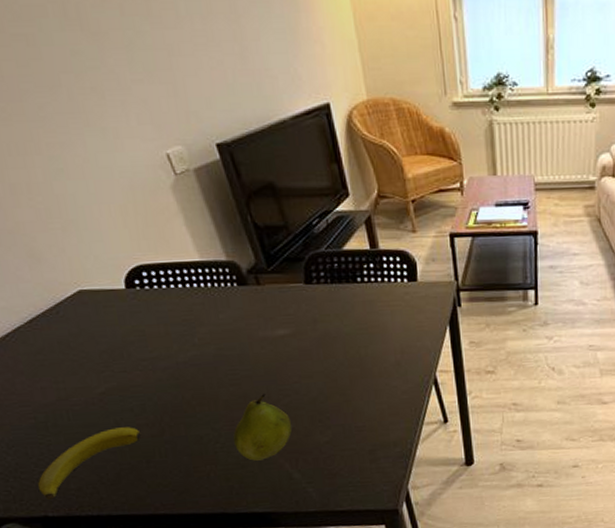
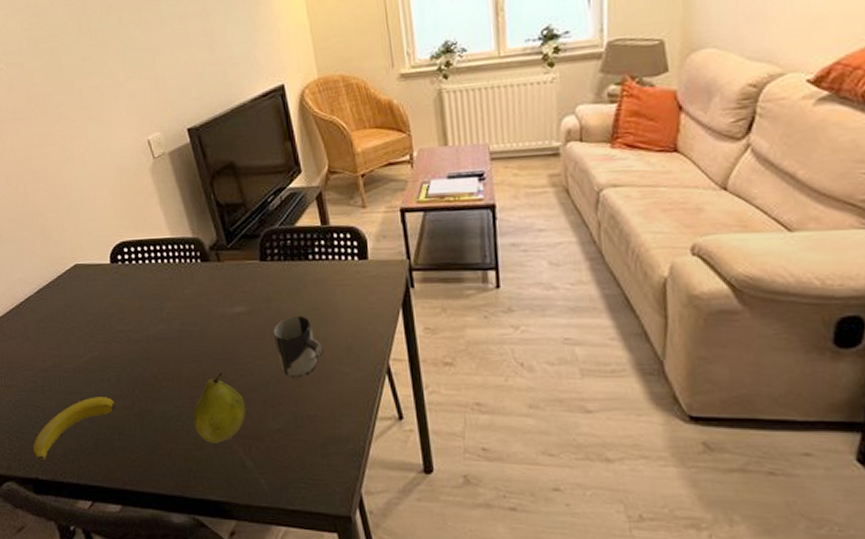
cup: none [319,335,372,393] -> present [273,315,323,377]

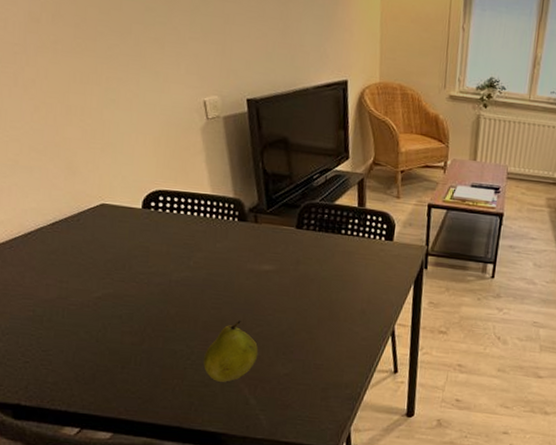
banana: present [33,397,116,462] -> none [20,331,123,389]
cup: present [273,315,323,377] -> none [296,279,340,331]

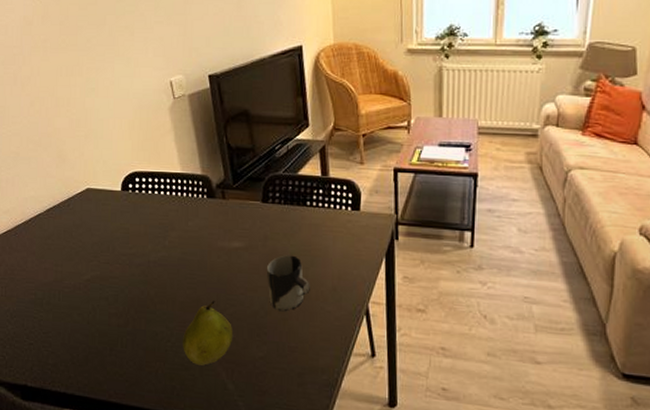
cup: none [296,279,340,331] -> present [266,255,310,311]

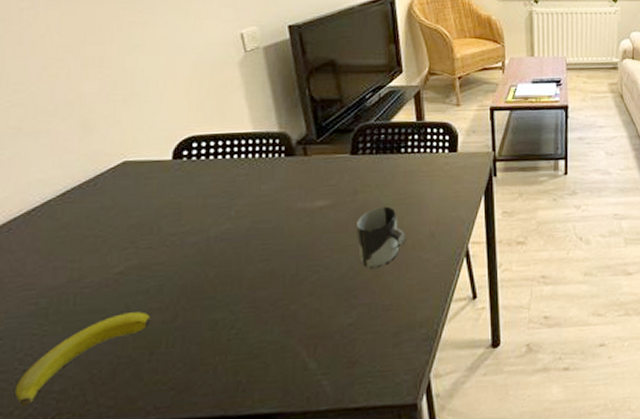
banana: none [26,313,110,370] -> present [16,311,151,406]
fruit: present [183,301,233,366] -> none [251,270,316,349]

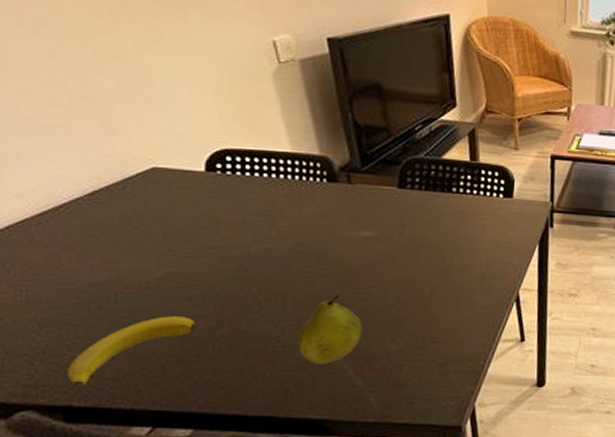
fruit: none [251,270,316,349] -> present [298,295,363,364]
cup: present [355,206,406,268] -> none [403,244,455,302]

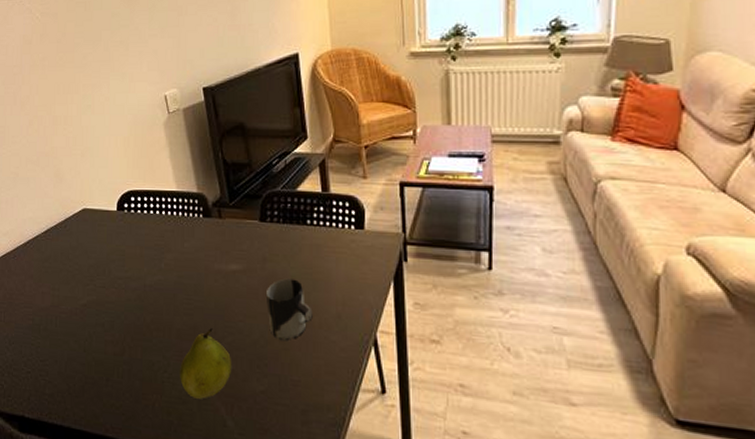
banana: present [68,316,196,388] -> none [23,340,107,401]
cup: none [403,244,455,302] -> present [265,278,313,340]

